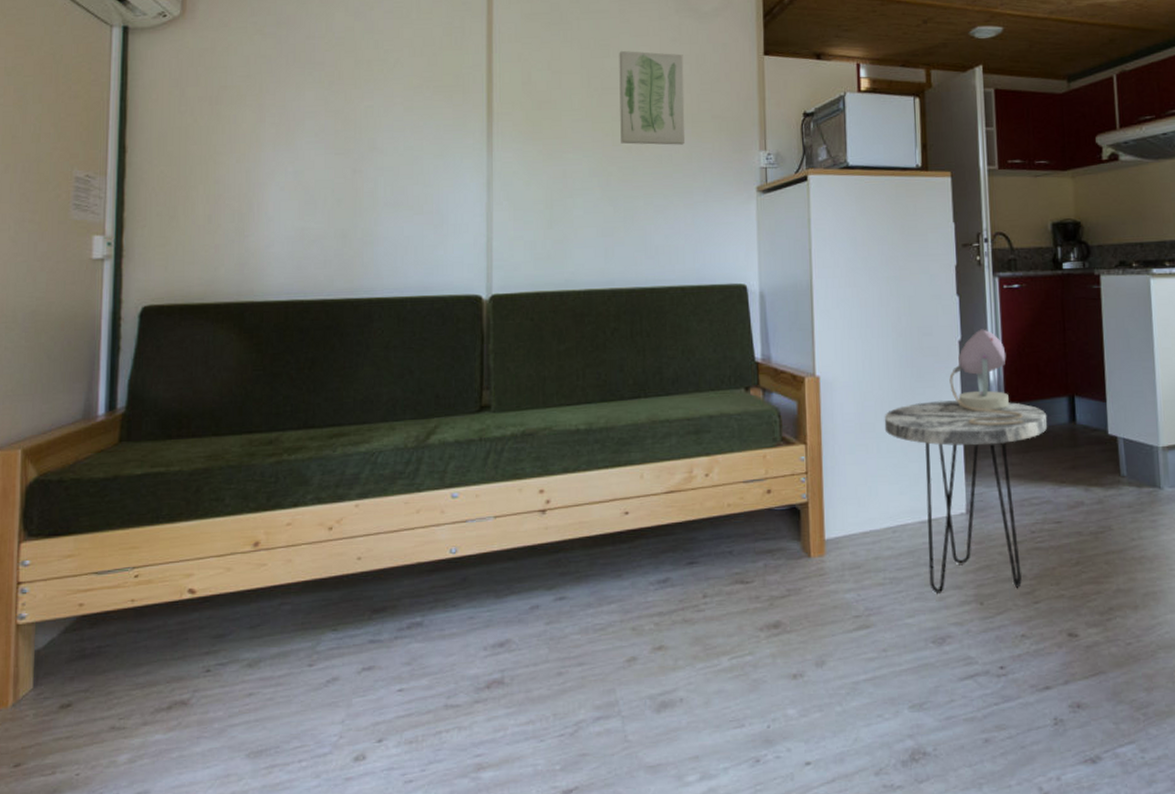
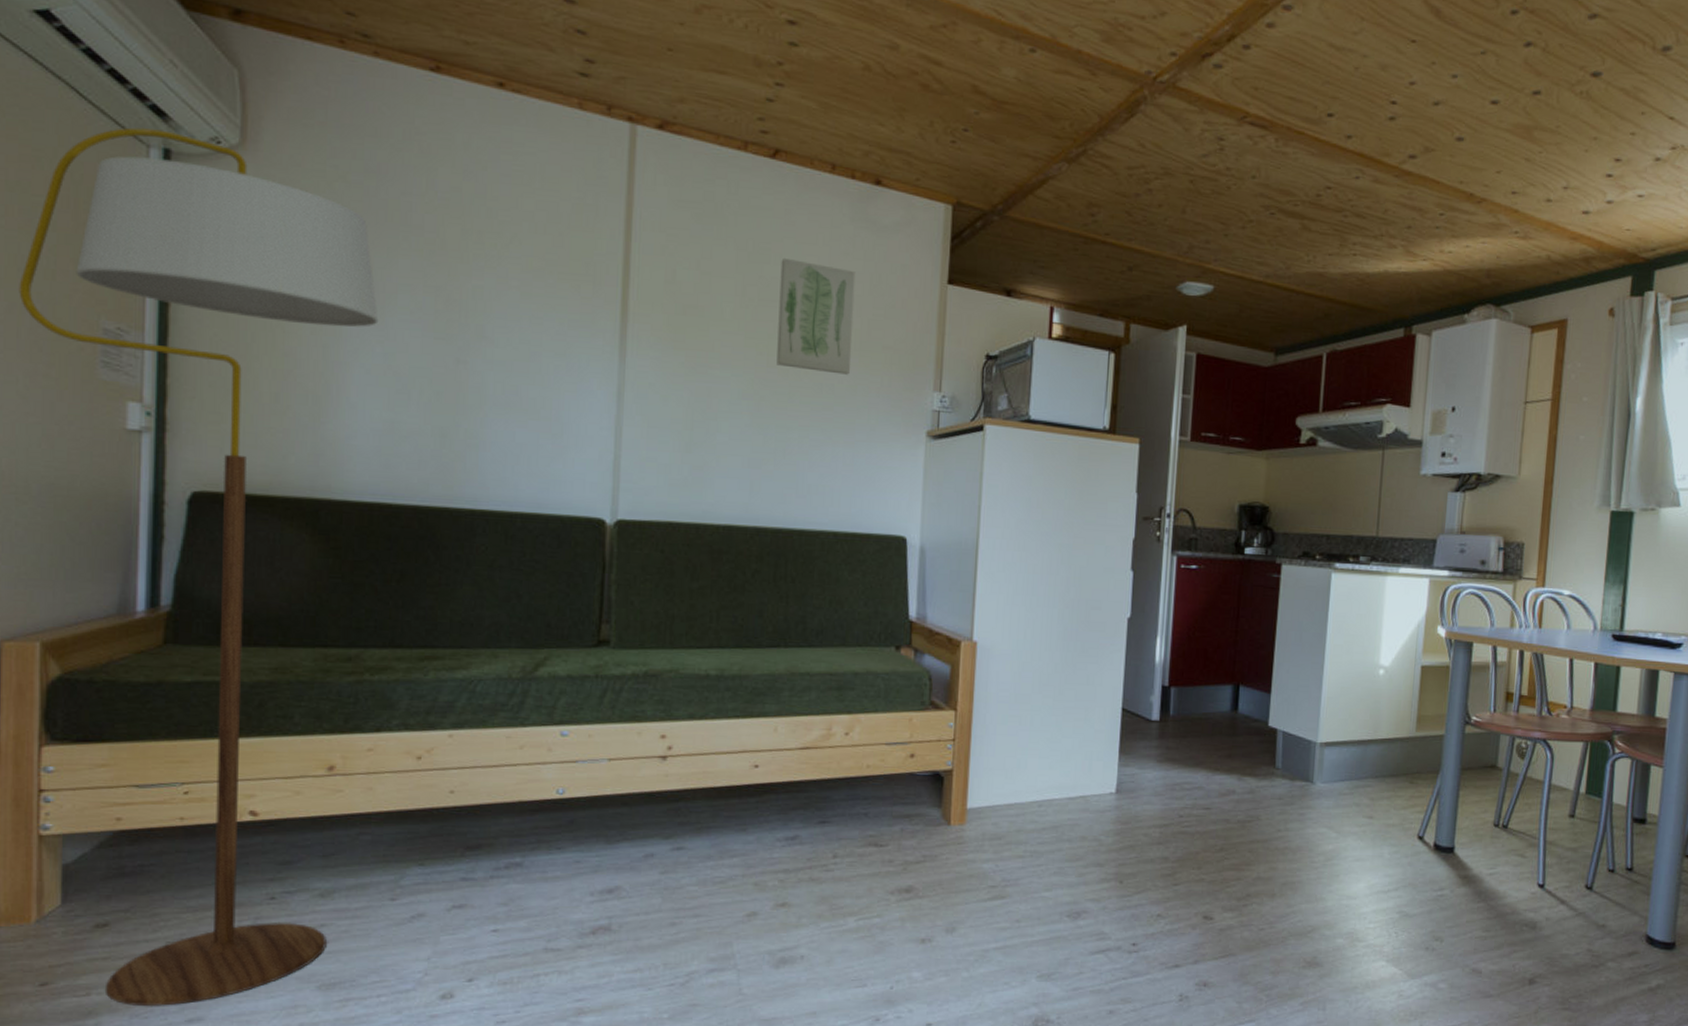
floor lamp: none [12,11,290,783] -> present [19,127,379,1007]
side table: present [884,400,1047,594] -> none [1040,677,1209,870]
table lamp: present [949,329,1024,426] -> none [1113,608,1186,709]

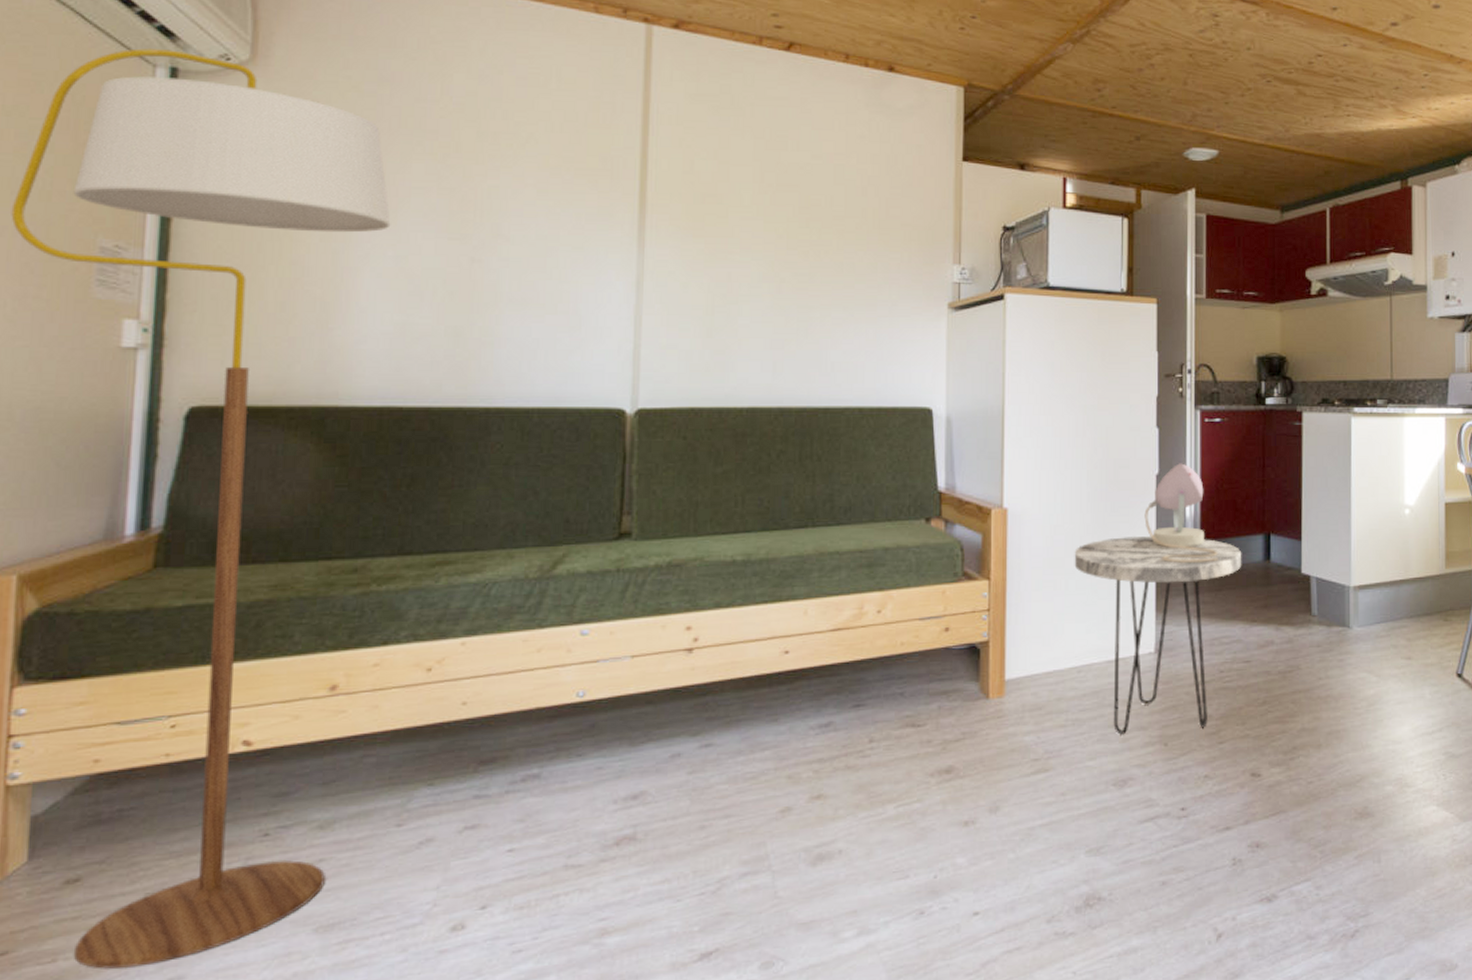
wall art: present [776,257,856,375] -> none [796,143,872,253]
side table: none [1040,677,1209,870] -> present [1074,535,1241,735]
table lamp: none [1113,608,1186,709] -> present [1144,463,1219,563]

